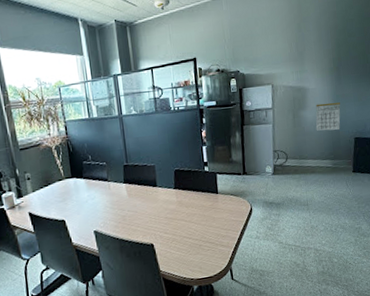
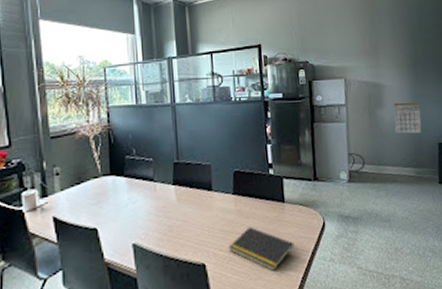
notepad: none [171,214,227,247] -> present [228,226,295,271]

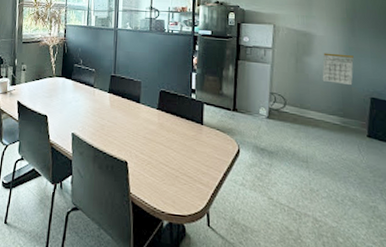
notepad: present [228,226,295,271] -> none [148,139,208,181]

